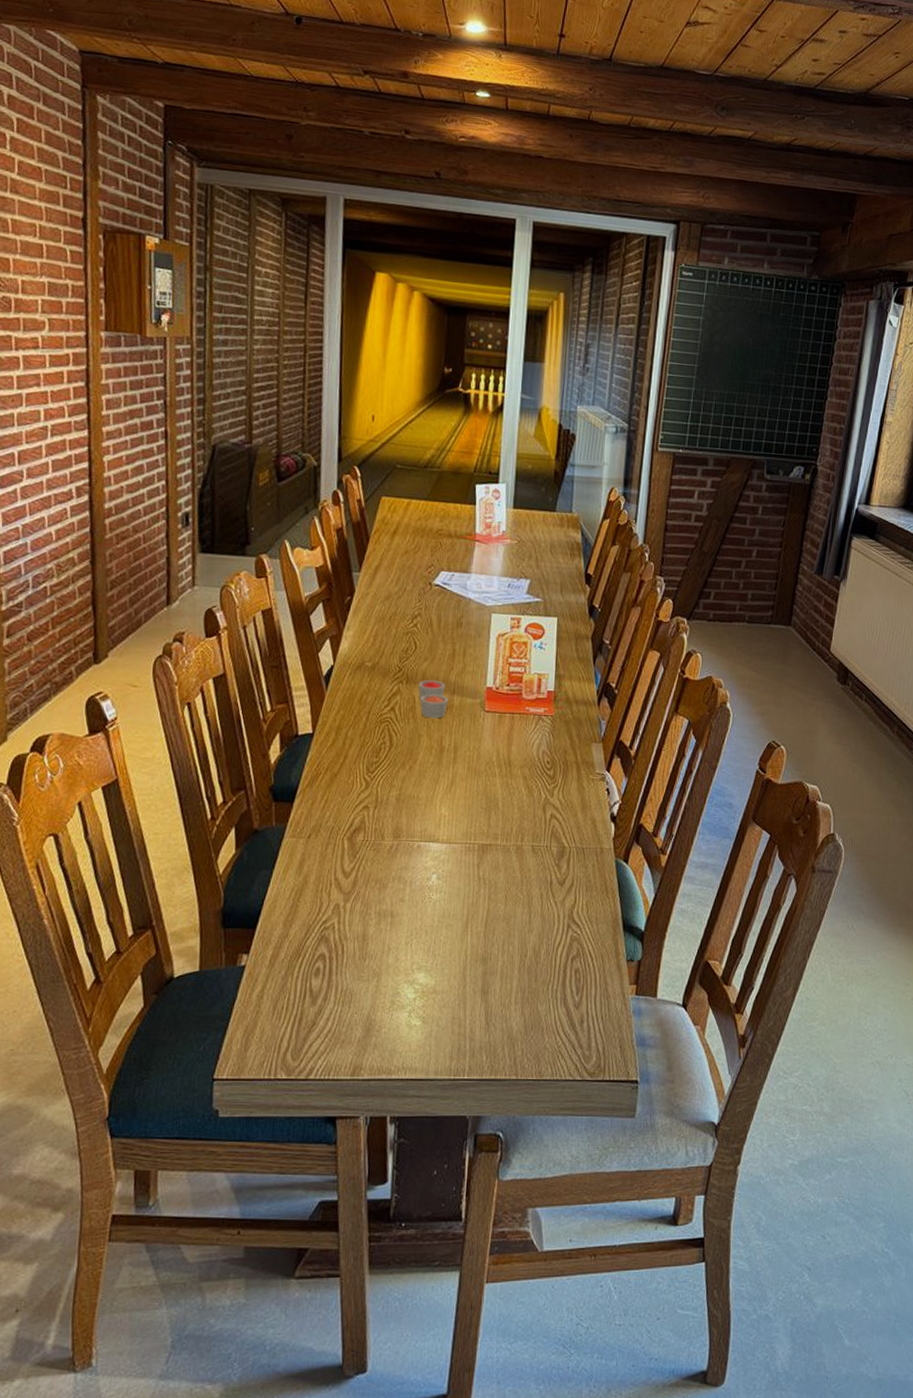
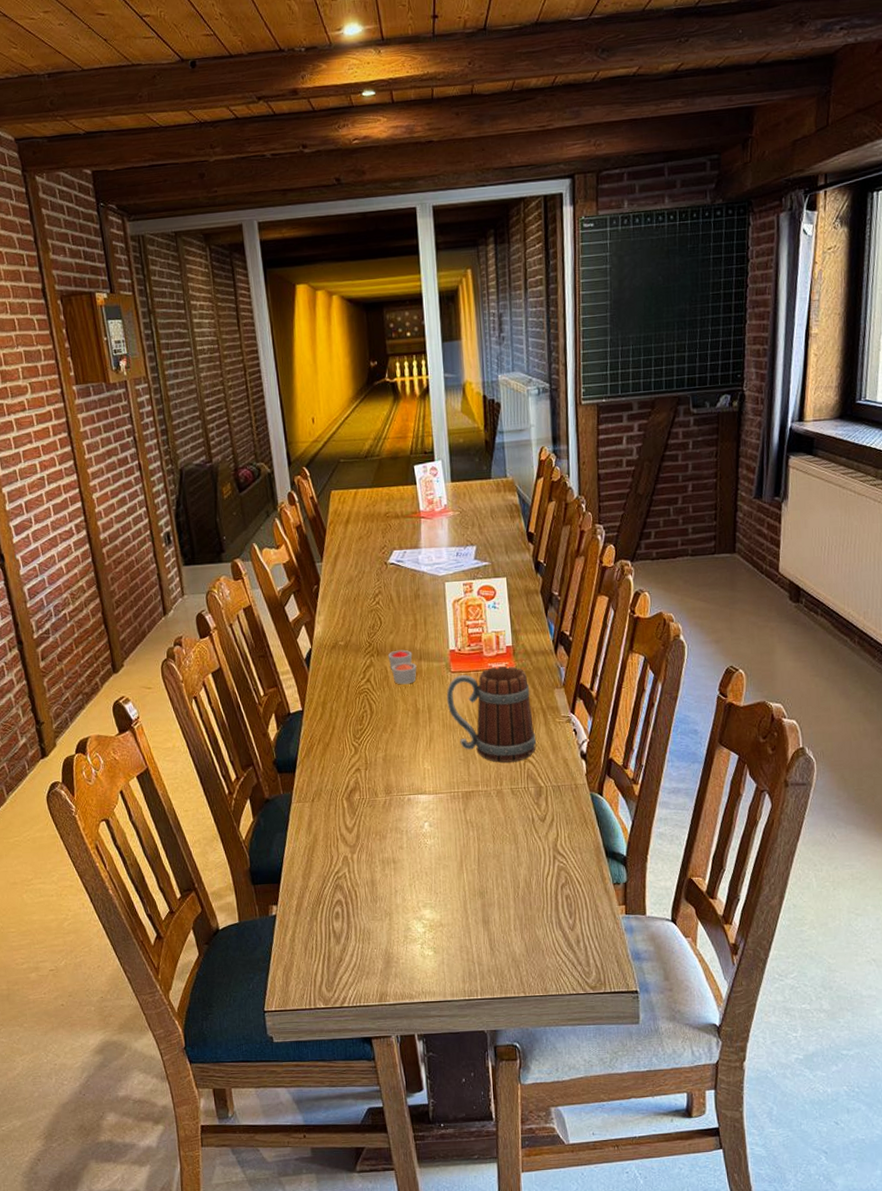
beer mug: none [475,711,567,817] -> present [446,665,536,763]

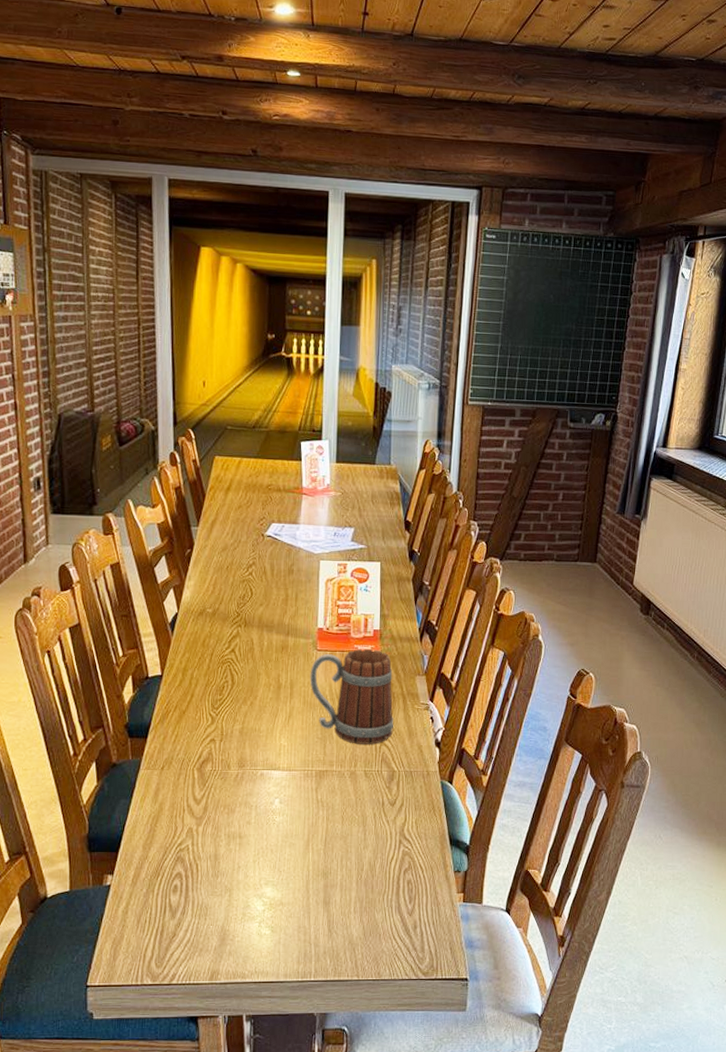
candle: present [387,649,417,685] -> none [255,623,283,658]

